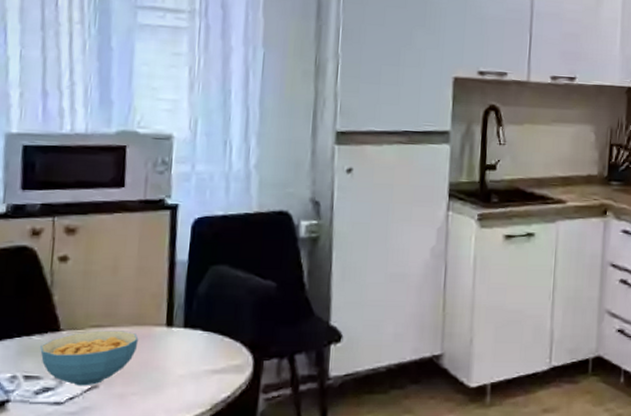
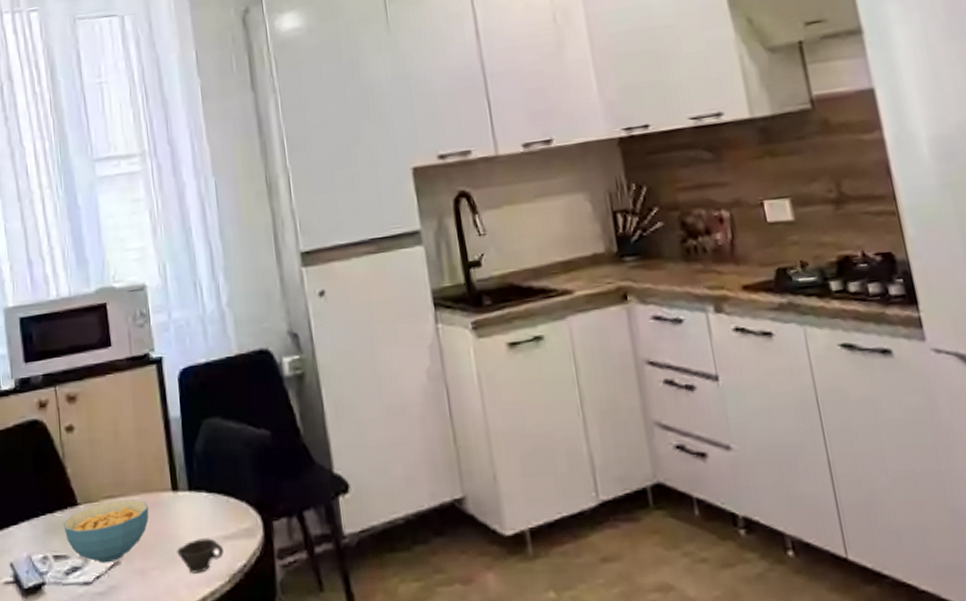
cup: none [161,370,210,401] -> present [177,538,223,574]

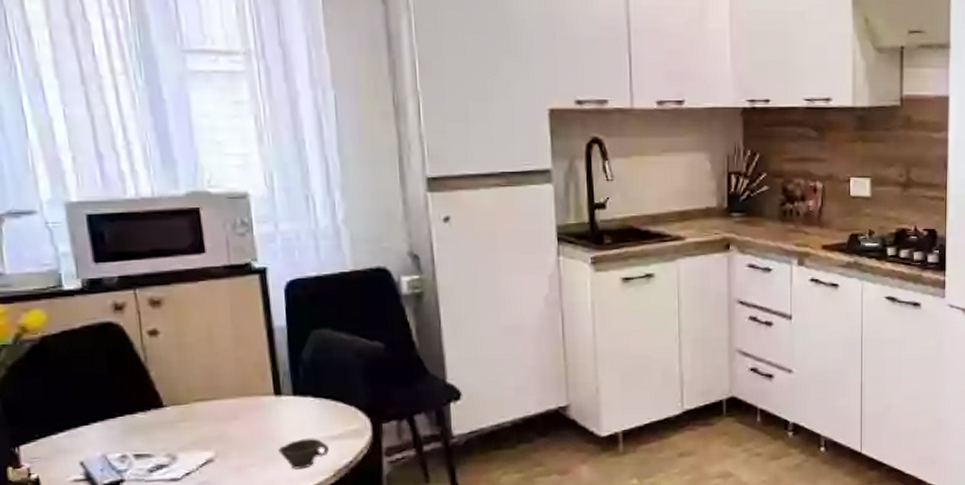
cereal bowl: present [63,499,149,564] -> none [146,403,248,462]

